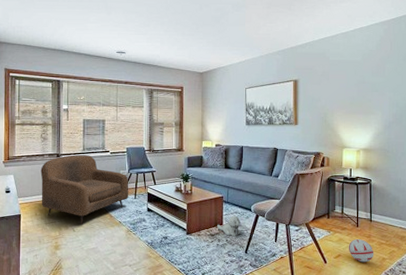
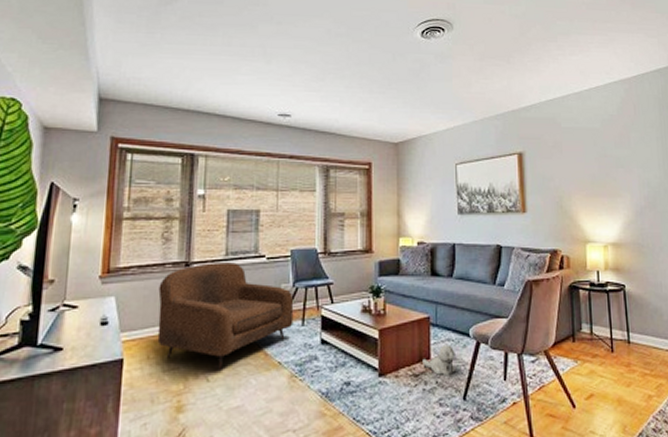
ball: present [348,239,374,263] -> none [602,370,637,404]

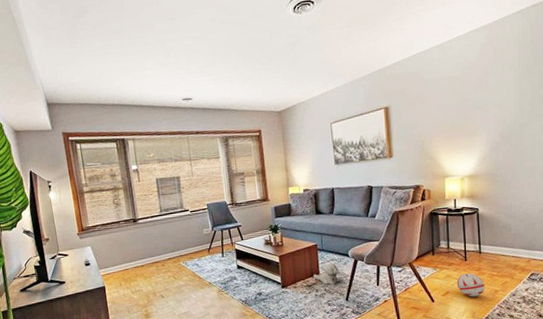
armchair: present [157,262,294,369] -> none [118,216,216,289]
ball: none [602,370,637,404] -> present [456,273,486,297]

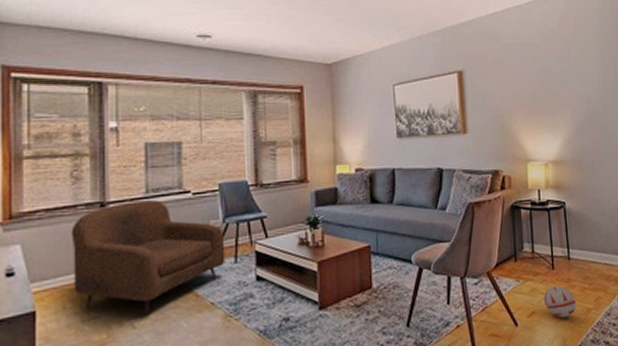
armchair: none [118,216,216,289] -> present [71,200,225,314]
plush toy: present [313,263,339,285] -> none [364,273,398,304]

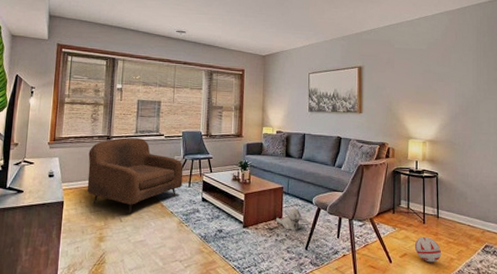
plush toy: none [364,273,398,304] -> present [276,208,301,231]

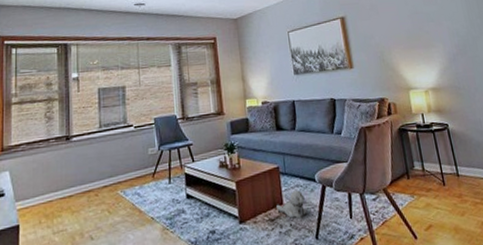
armchair: present [87,137,183,213] -> none [45,133,162,227]
ball: present [414,237,442,263] -> none [438,201,471,232]

